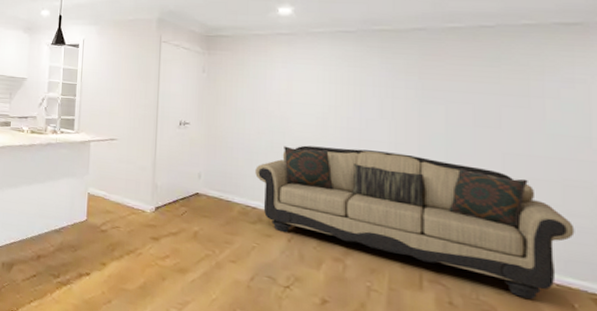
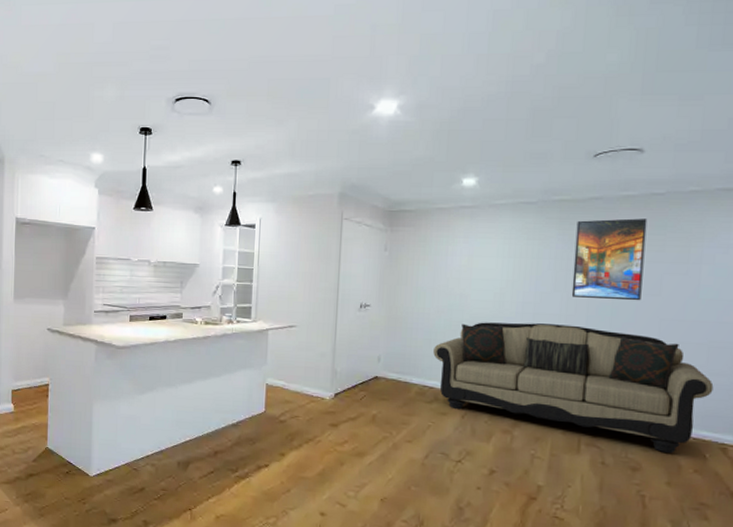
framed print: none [400,49,478,133] -> present [571,218,648,301]

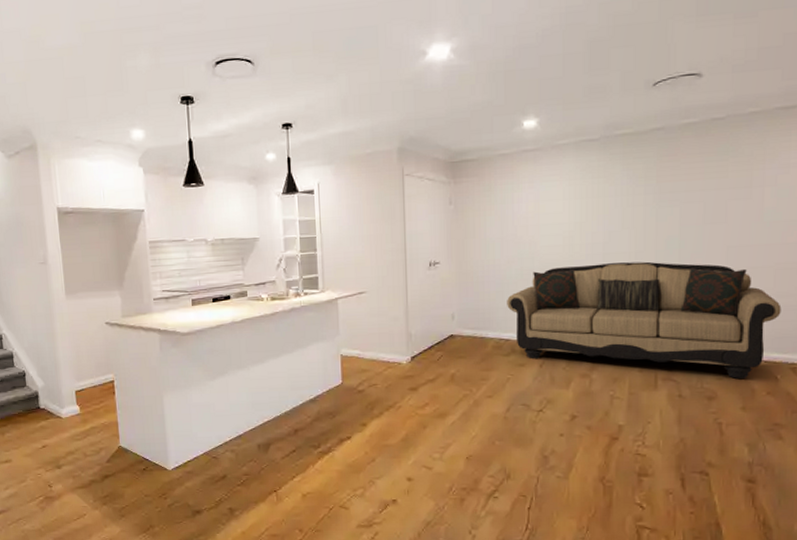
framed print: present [571,218,648,301] -> none [639,145,710,233]

